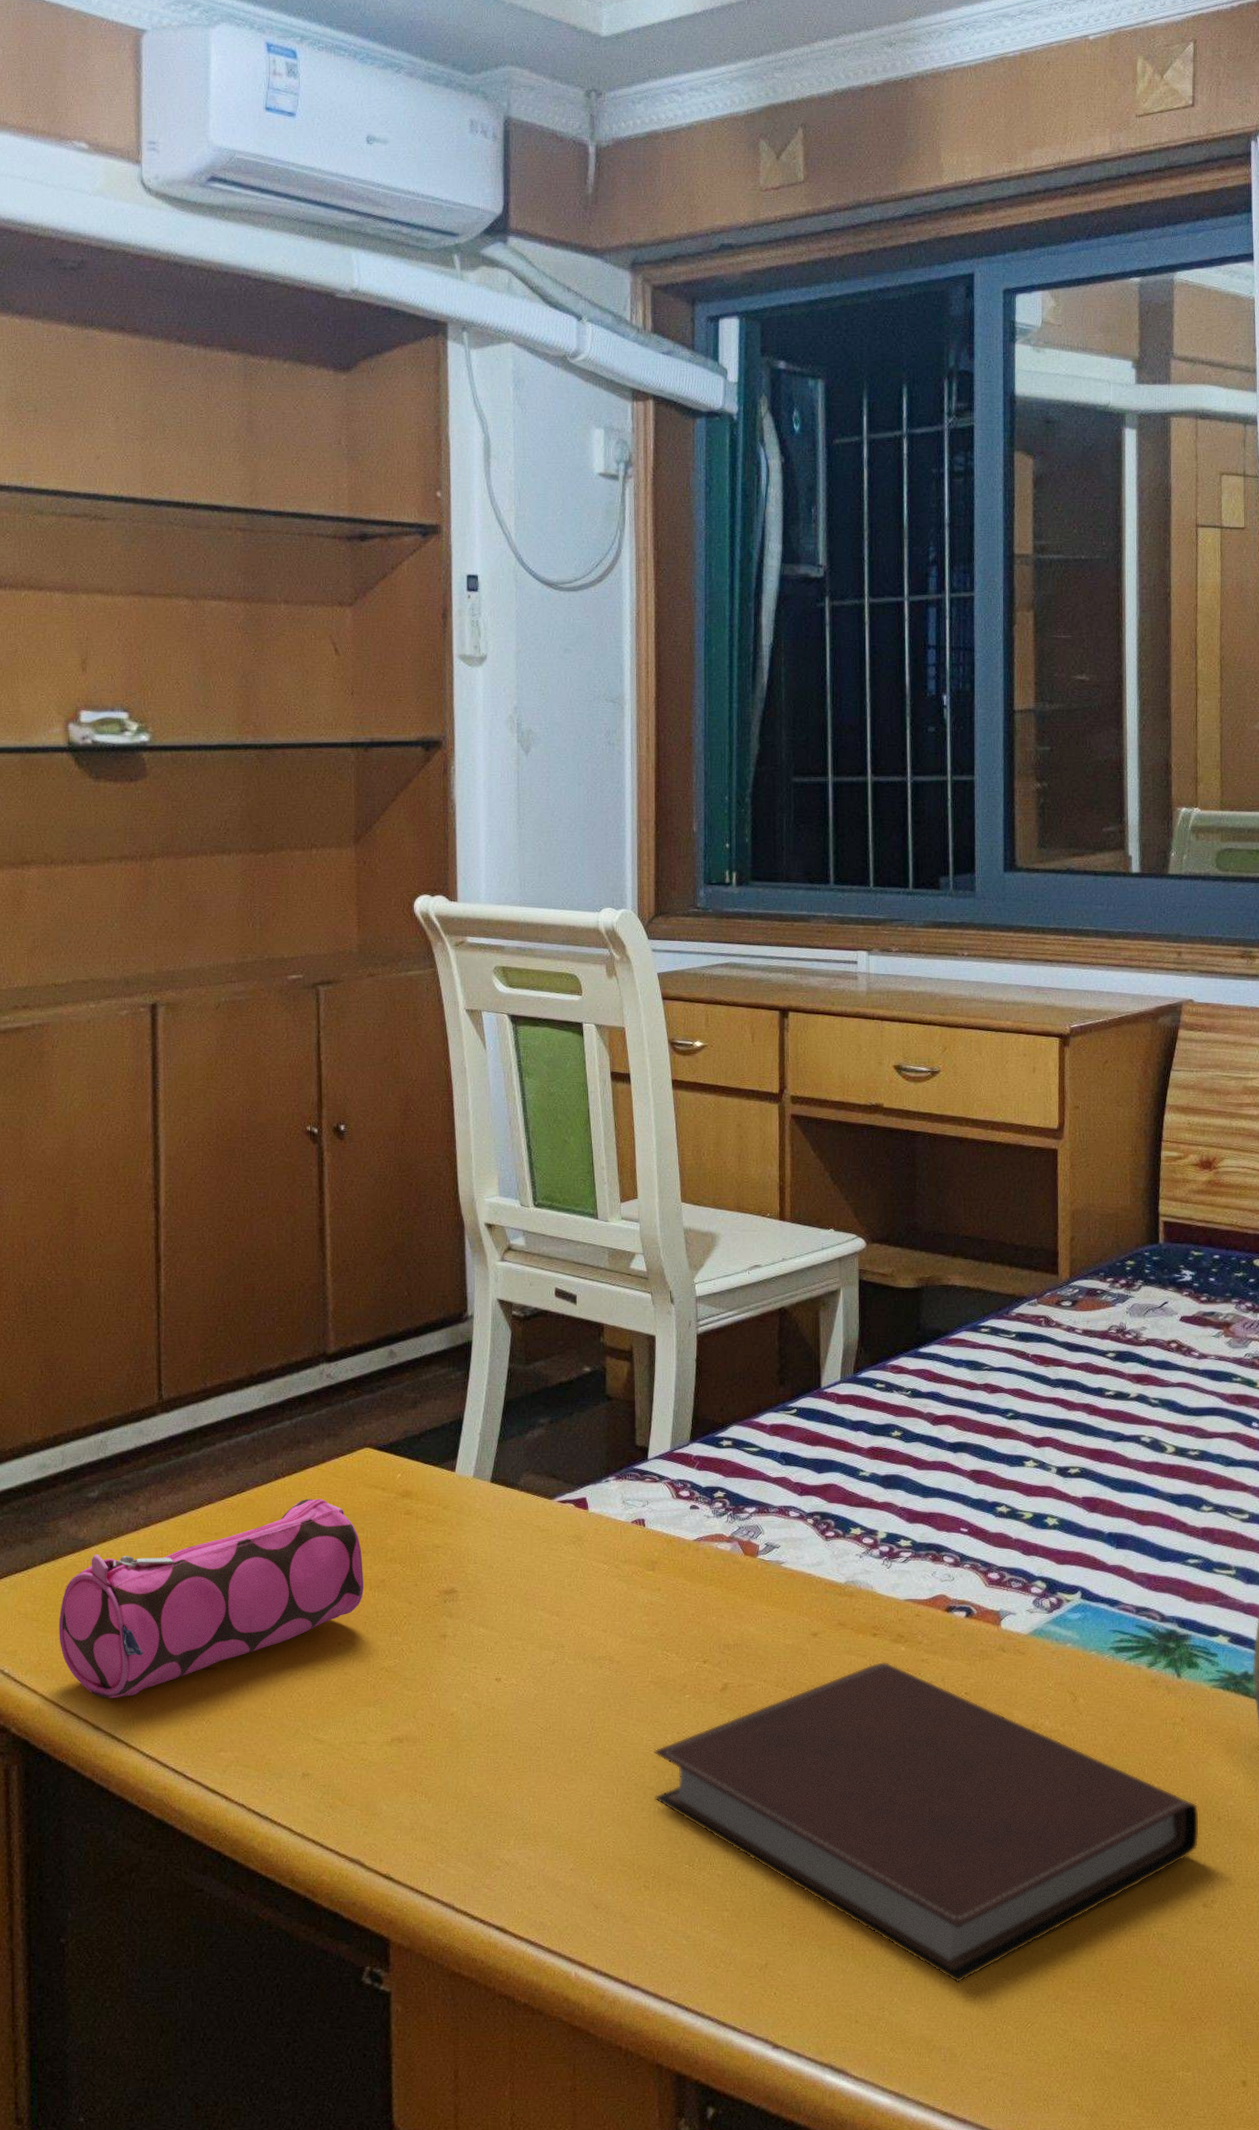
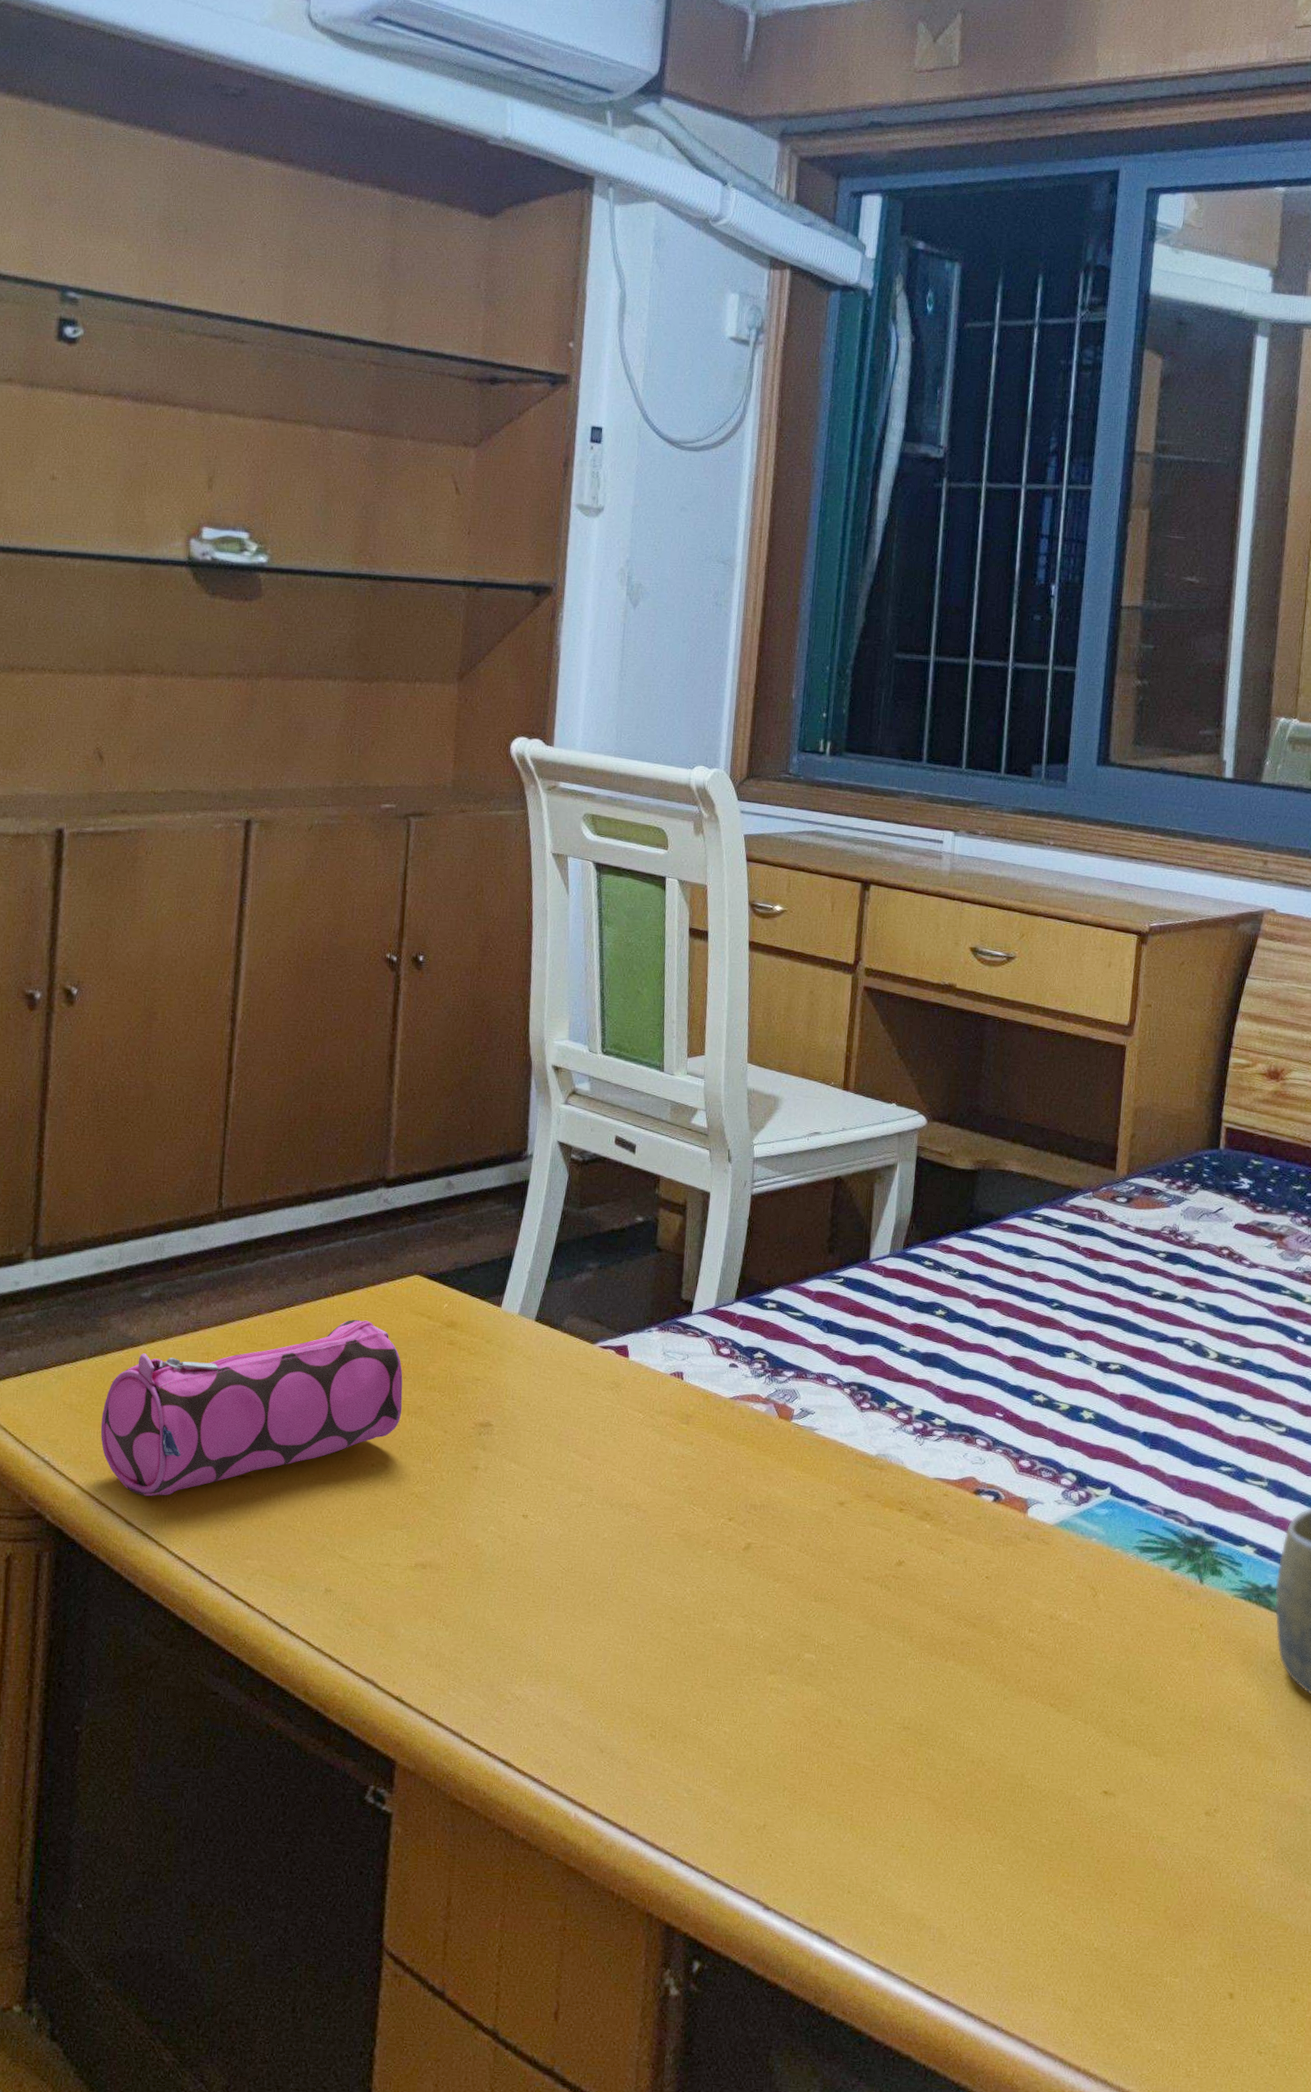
notebook: present [653,1661,1199,1983] -> none [668,1537,1210,1865]

